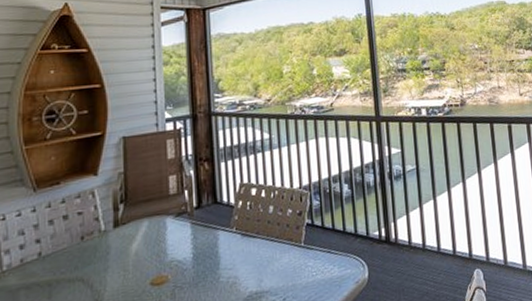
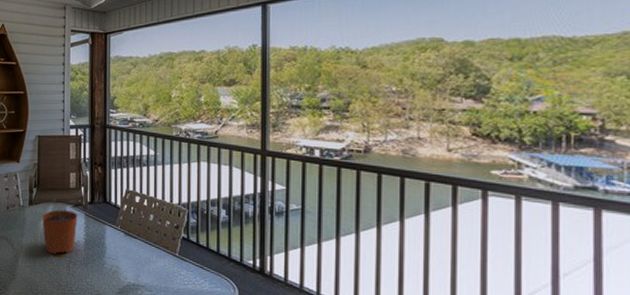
plant pot: none [134,210,182,284] -> present [42,197,78,255]

